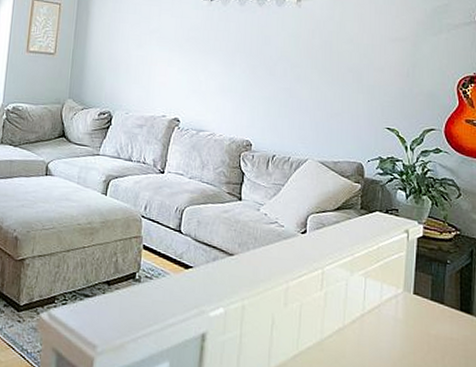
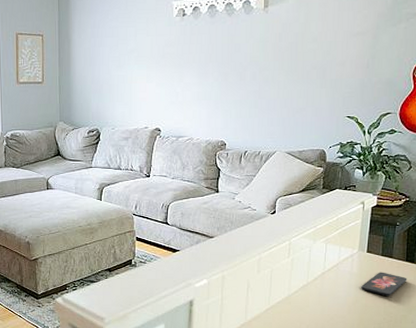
smartphone: none [408,321,463,354] -> present [361,272,408,296]

